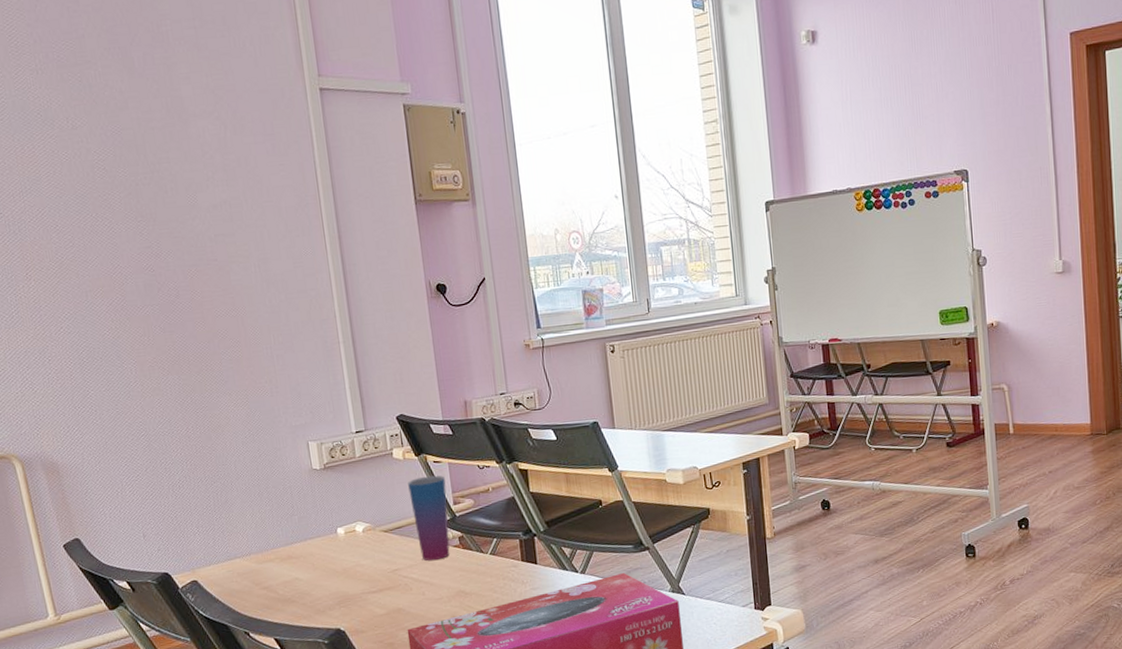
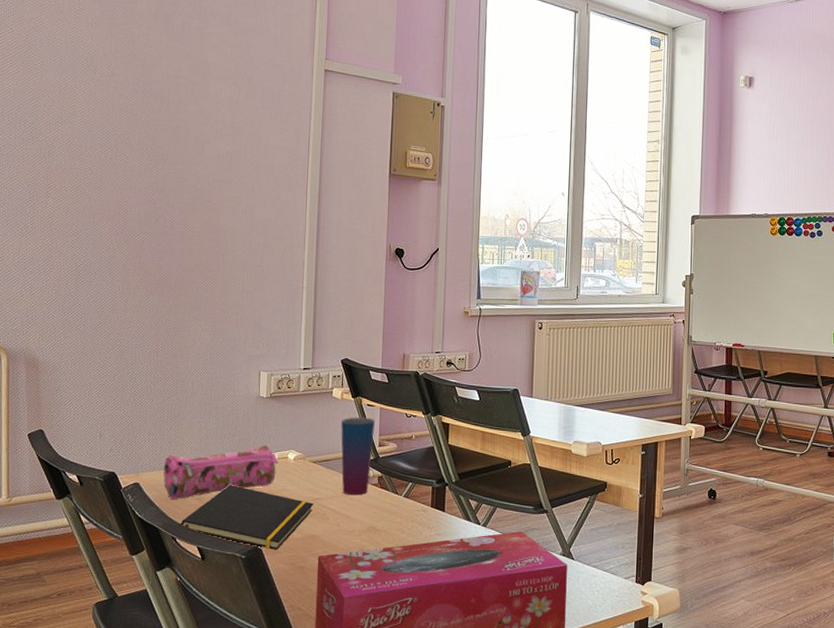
pencil case: none [220,520,347,593] -> present [163,445,279,500]
notepad: none [251,568,393,630] -> present [180,485,314,550]

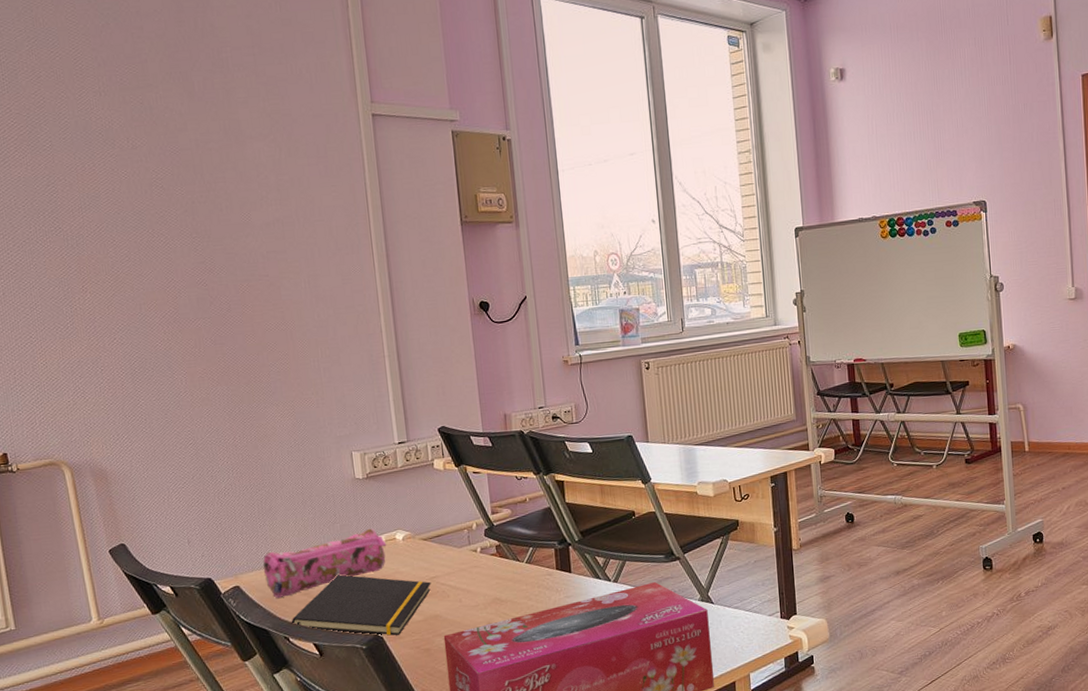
cup: present [341,417,375,496] -> none [448,485,487,569]

